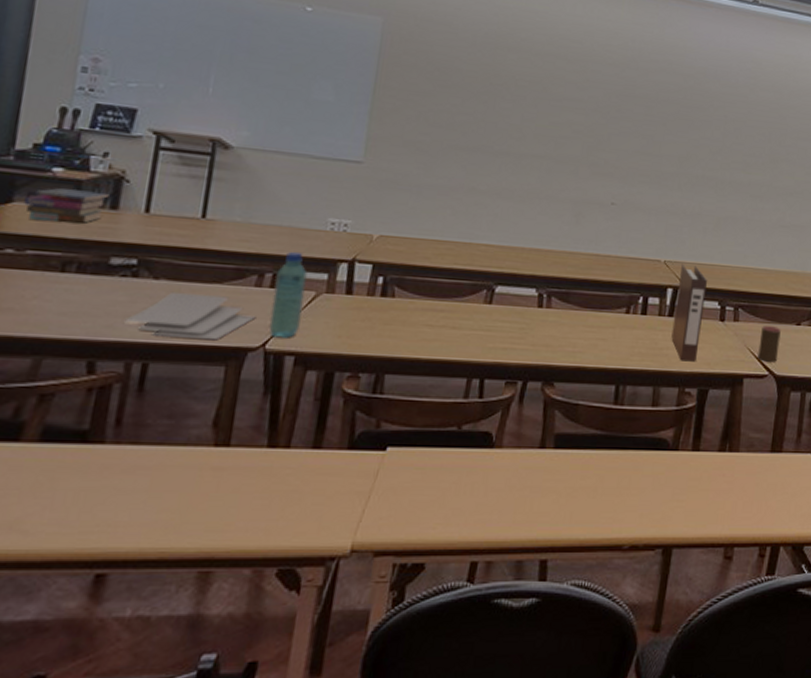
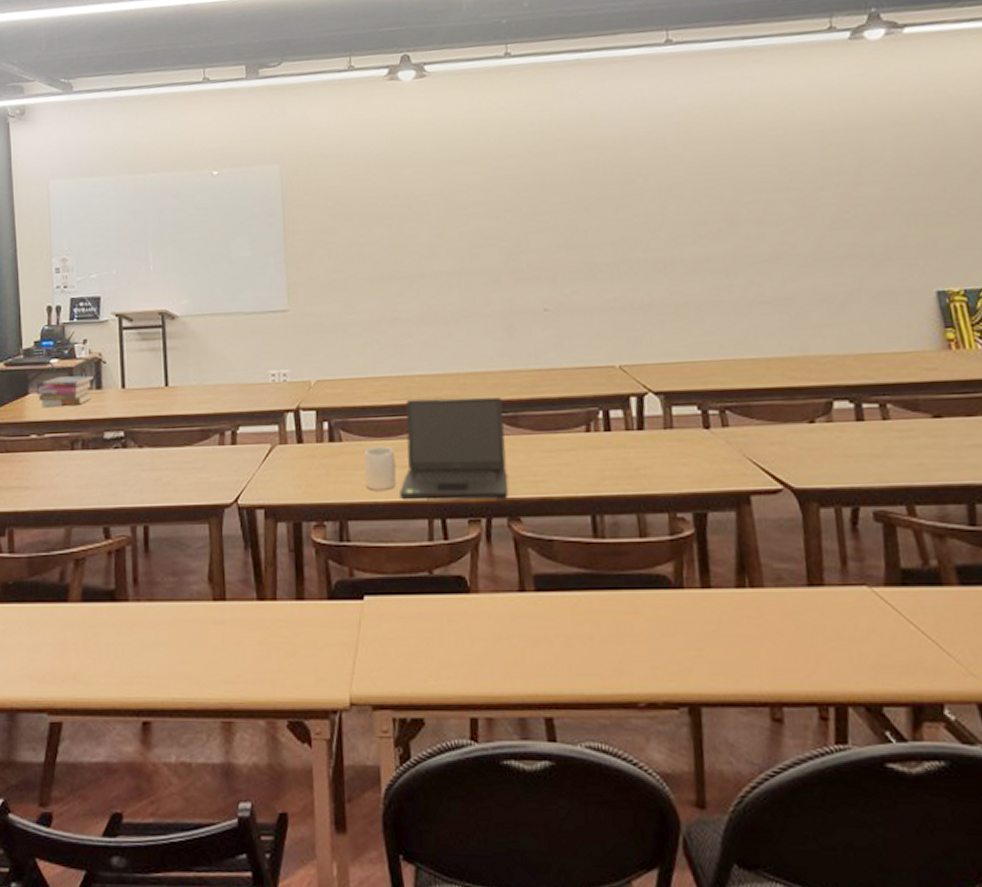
papers: present [123,291,257,341] -> none [123,456,225,500]
water bottle: present [269,251,308,338] -> none [233,407,264,493]
mug: none [410,305,447,348] -> present [362,445,397,490]
laptop: none [443,266,559,364] -> present [400,397,508,500]
binder: present [671,263,708,362] -> none [641,366,684,481]
cup: present [758,325,781,362] -> none [761,426,792,473]

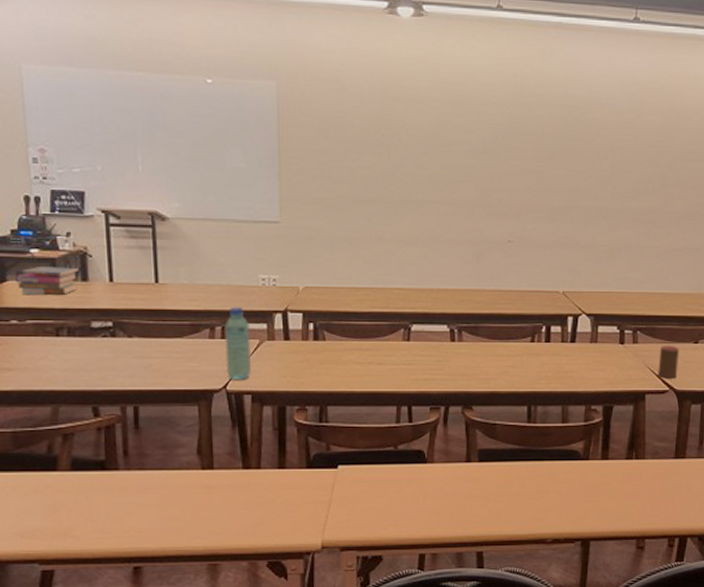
water bottle: none [233,407,264,493] -> present [223,306,252,380]
mug: present [362,445,397,490] -> none [343,345,373,382]
laptop: present [400,397,508,500] -> none [374,309,467,391]
cup: none [761,426,792,473] -> present [658,345,679,379]

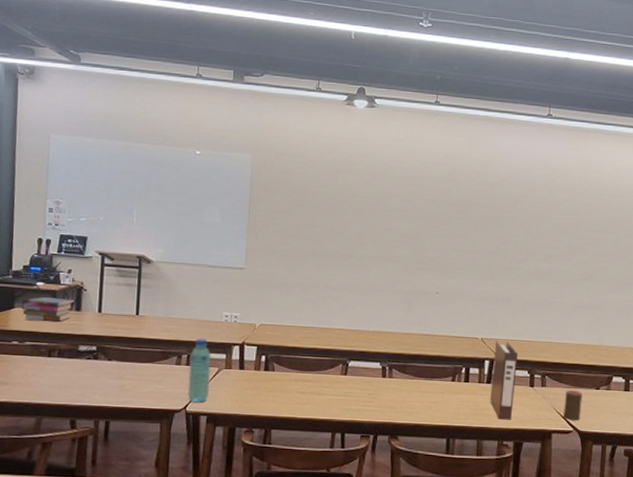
binder: none [575,293,606,382] -> present [490,340,519,420]

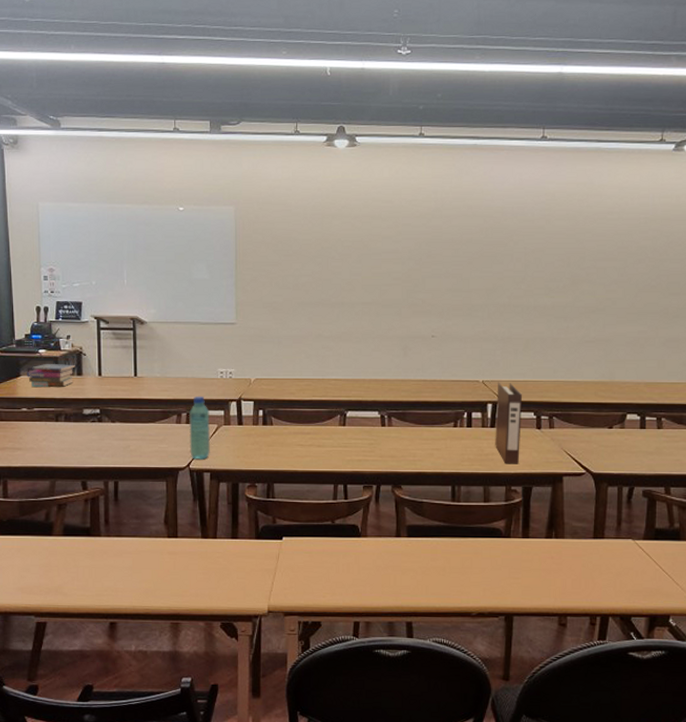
cup: present [563,389,582,420] -> none [574,430,594,462]

